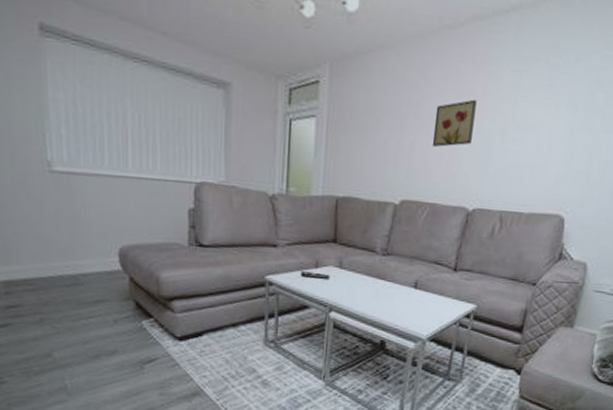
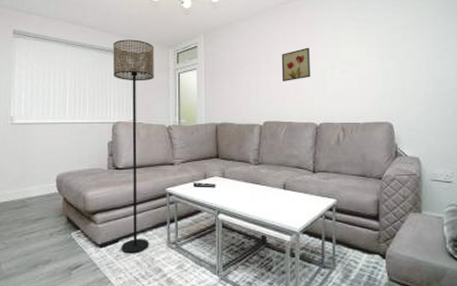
floor lamp: none [194,58,257,350] -> present [112,39,154,254]

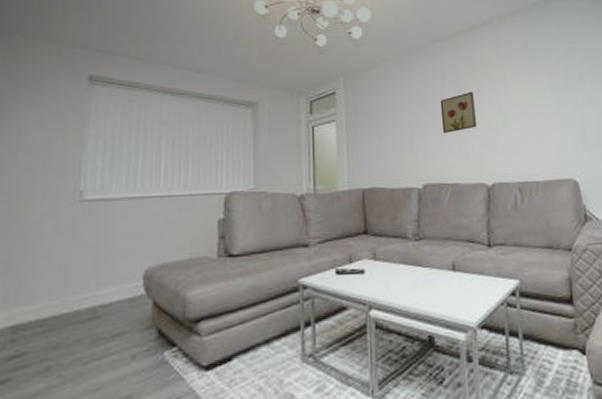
floor lamp: present [112,39,154,254] -> none [225,85,280,376]

